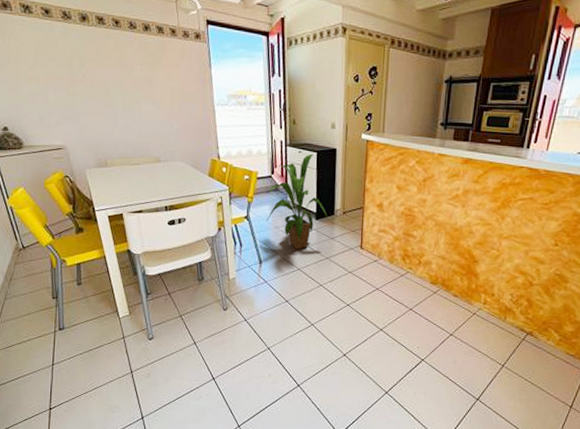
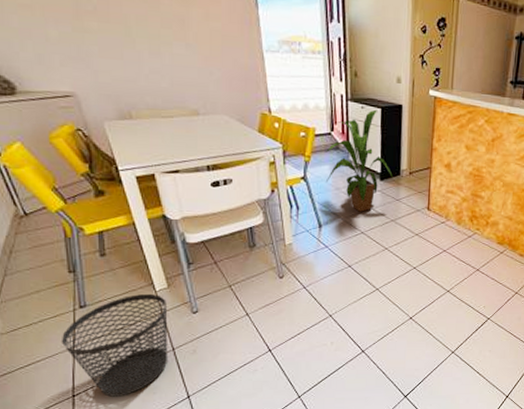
wastebasket: none [43,319,128,413] -> present [61,293,168,397]

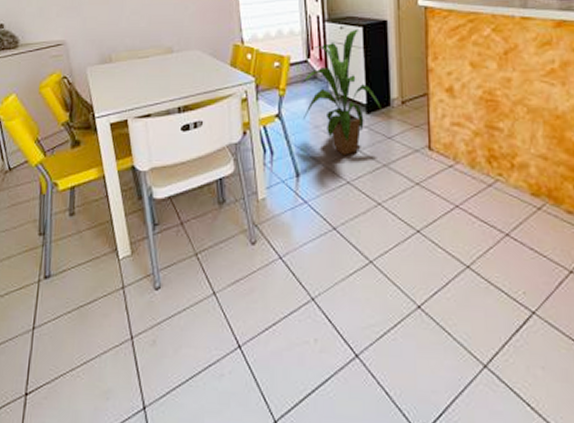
wastebasket: present [61,293,168,397] -> none [22,262,129,400]

